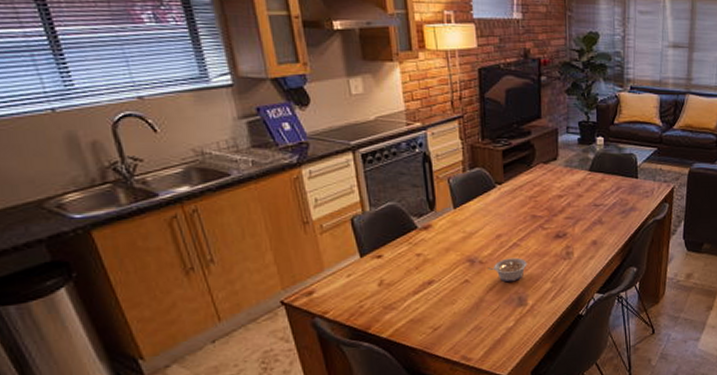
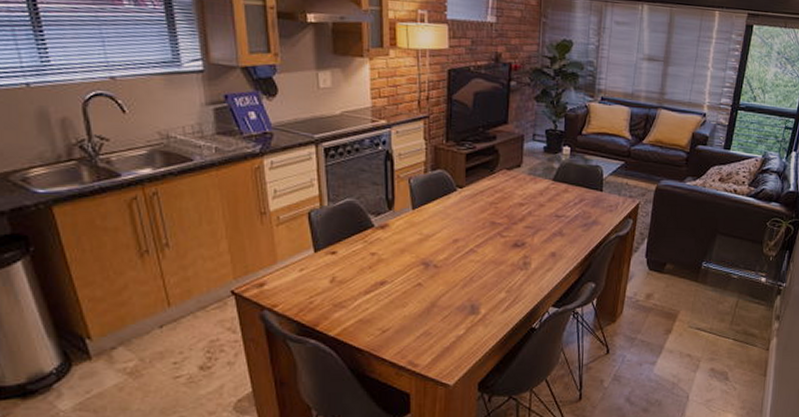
legume: present [487,257,527,283] -> none [441,264,483,289]

